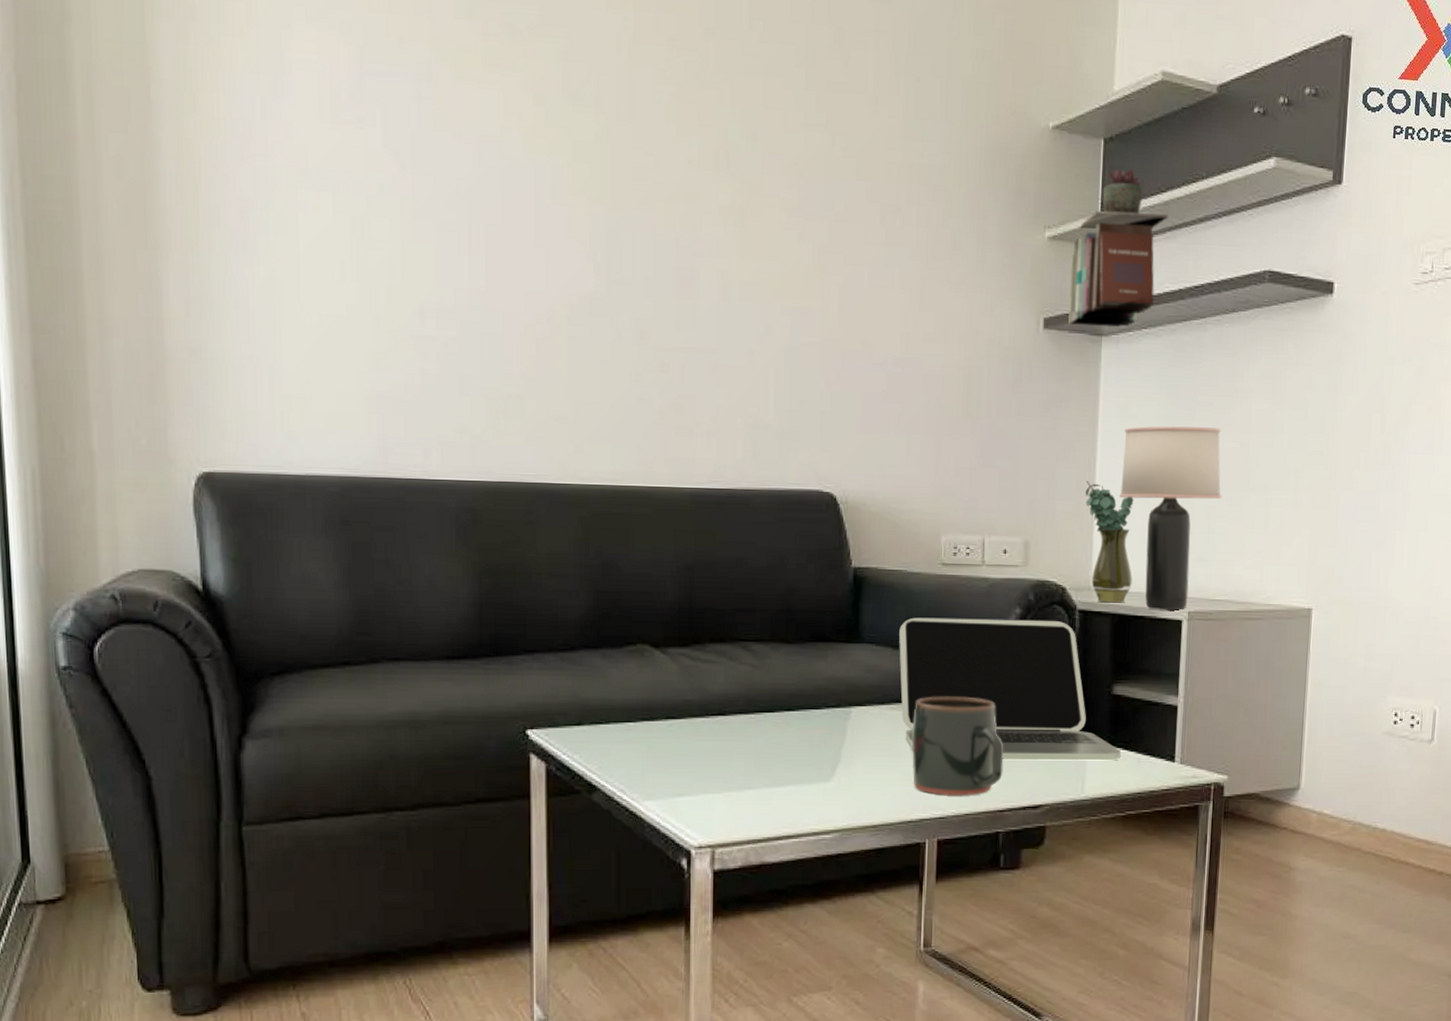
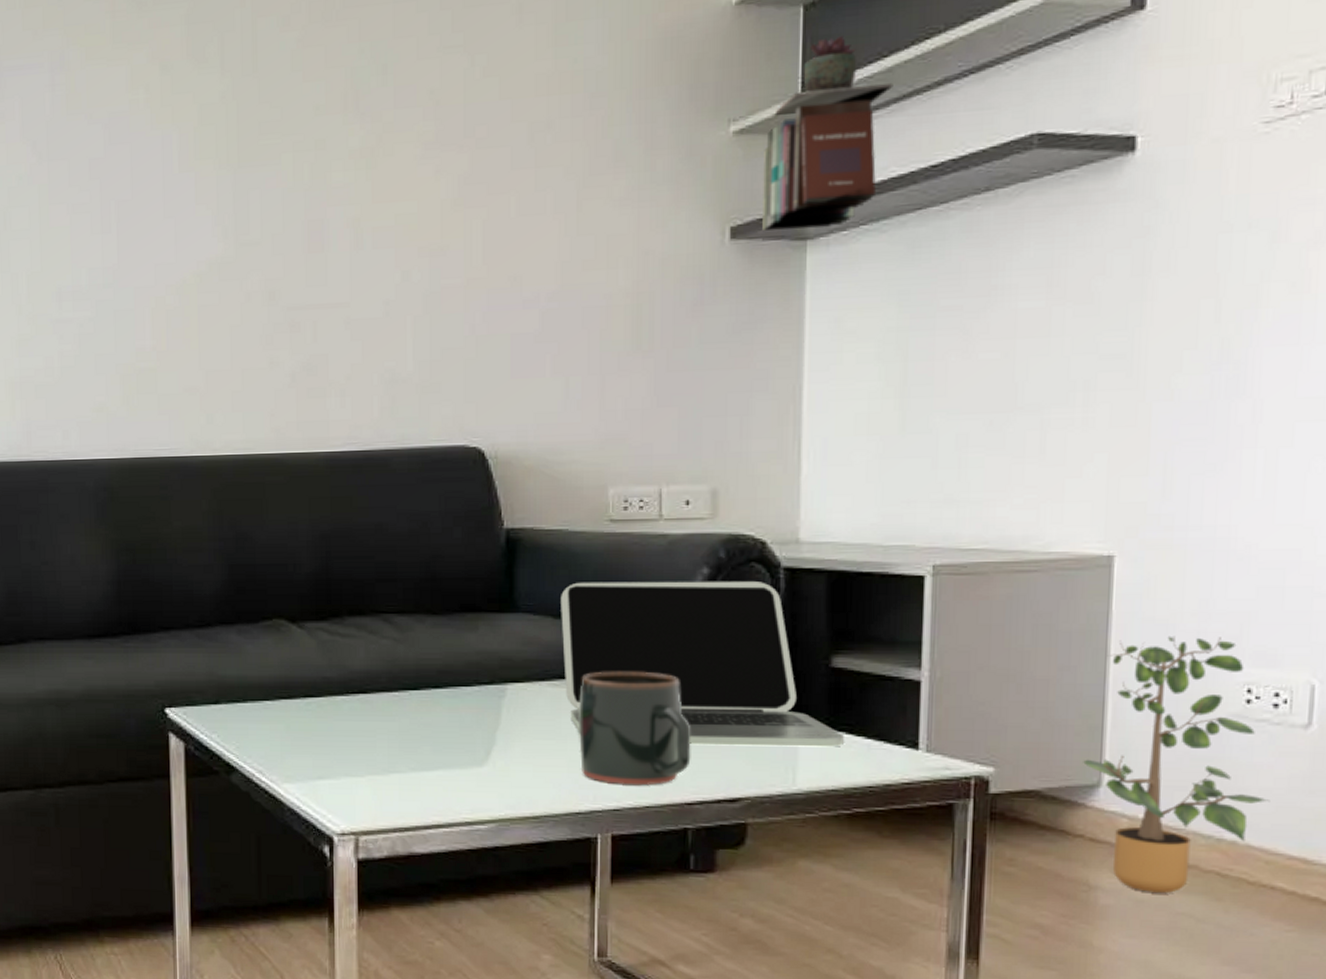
vase: present [1085,480,1134,603] -> none [788,413,855,558]
table lamp: present [1118,426,1222,610] -> none [833,336,978,564]
potted plant: none [1288,672,1407,870] -> present [1083,635,1270,893]

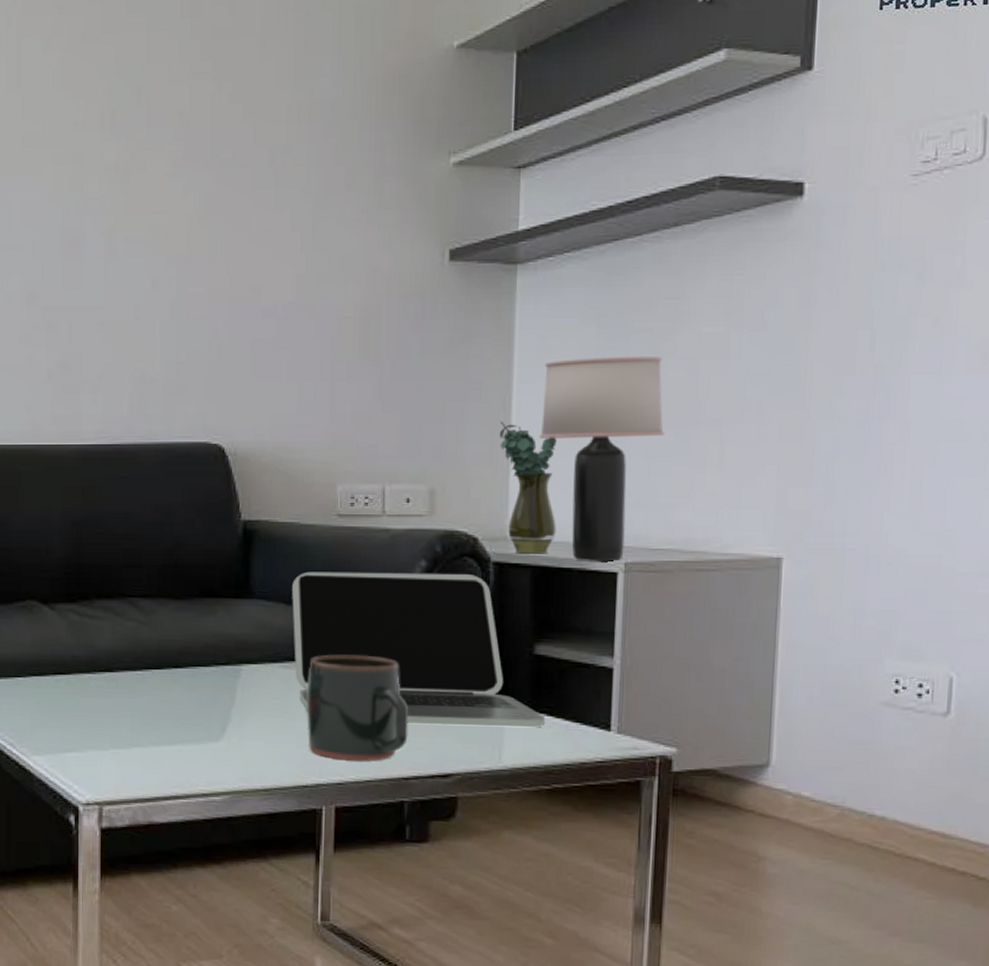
books: present [761,99,876,231] -> none [477,139,579,254]
succulent plant: present [774,36,893,115] -> none [490,81,595,150]
vase: none [788,413,855,558] -> present [499,421,557,554]
table lamp: none [833,336,978,564] -> present [538,355,665,561]
potted plant: present [1083,635,1270,893] -> none [754,631,915,864]

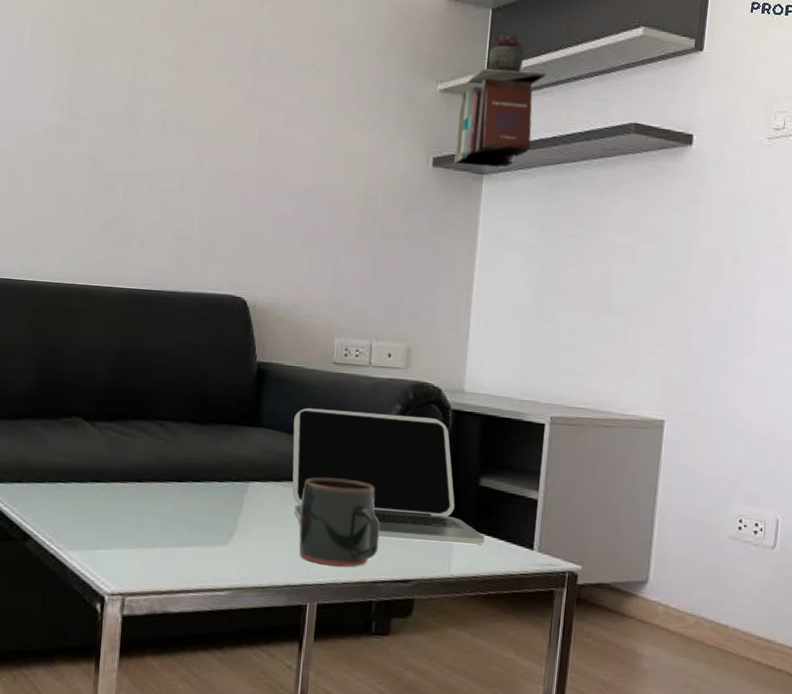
books: none [477,139,579,254] -> present [454,78,533,168]
succulent plant: none [490,81,595,150] -> present [468,34,547,85]
vase: present [499,421,557,554] -> none [462,297,506,406]
table lamp: present [538,355,665,561] -> none [492,253,587,415]

